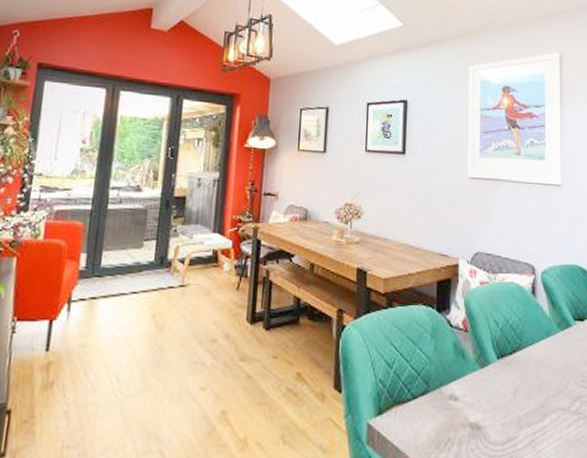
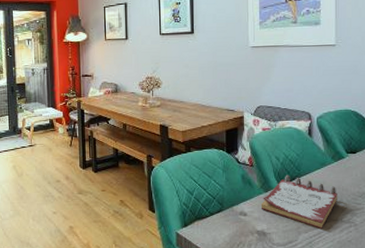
diary: none [475,345,564,421] -> present [260,175,337,228]

